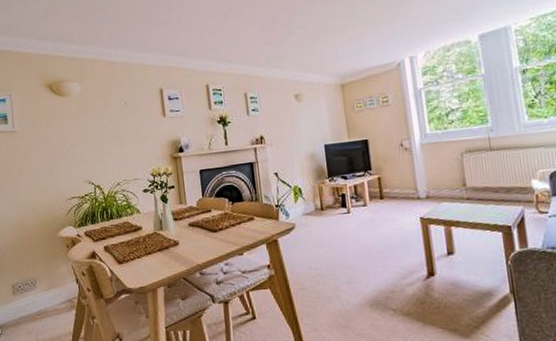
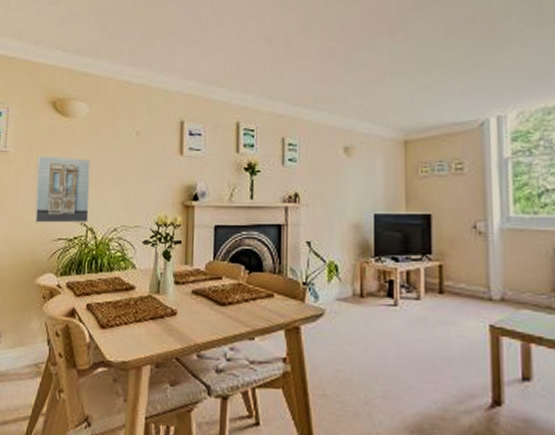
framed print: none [43,129,95,187] -> present [34,156,90,223]

